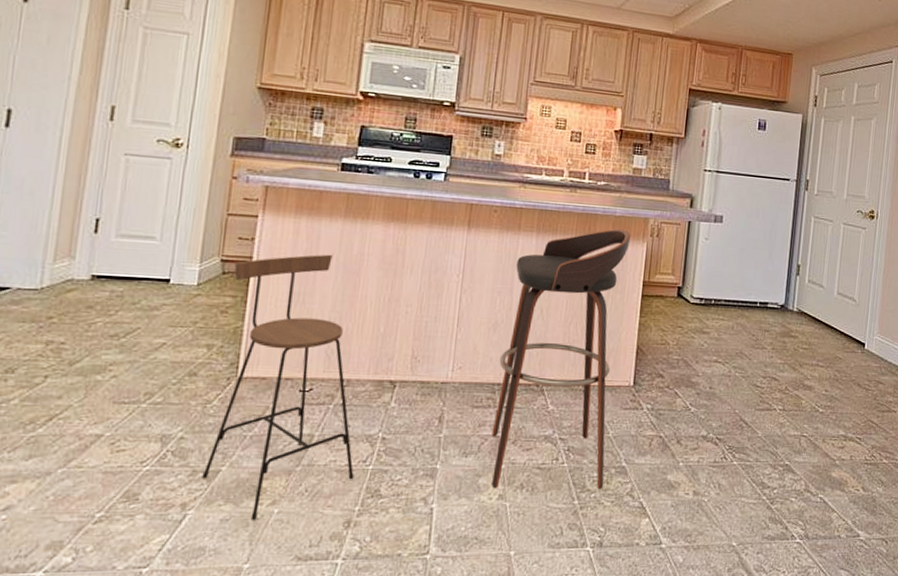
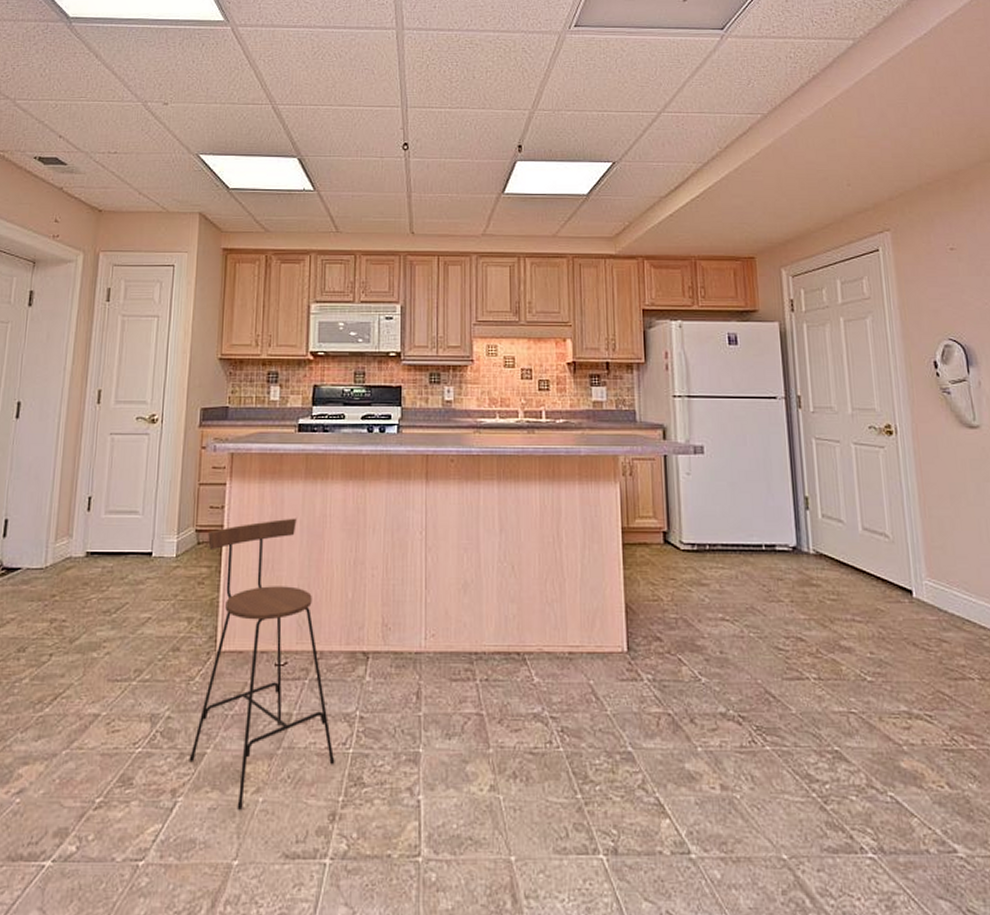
bar stool: present [491,228,631,490] -> none [474,469,609,781]

